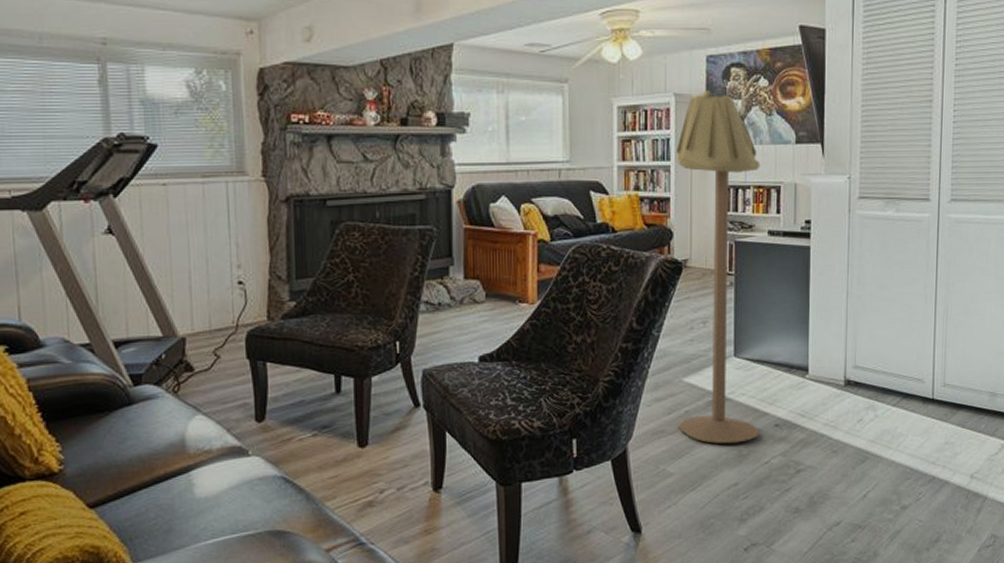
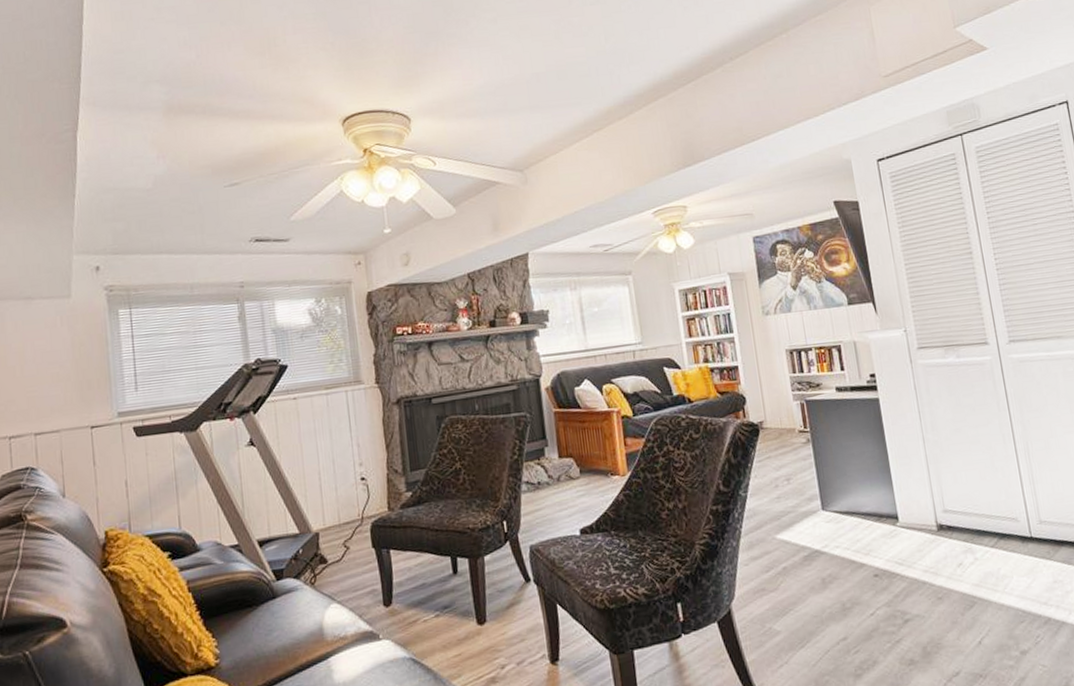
floor lamp: present [676,90,760,444] -> none [737,267,861,599]

